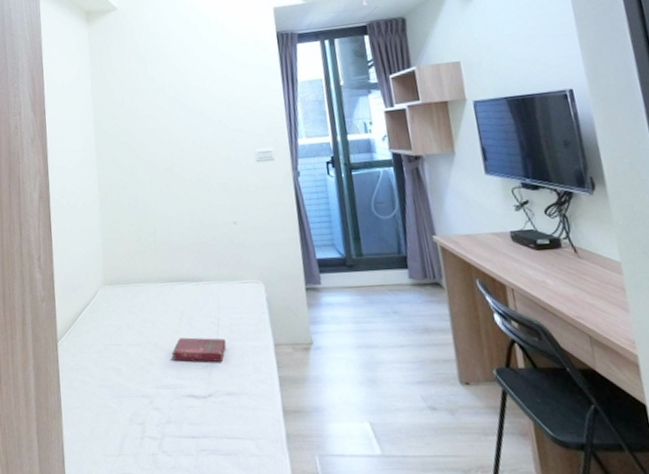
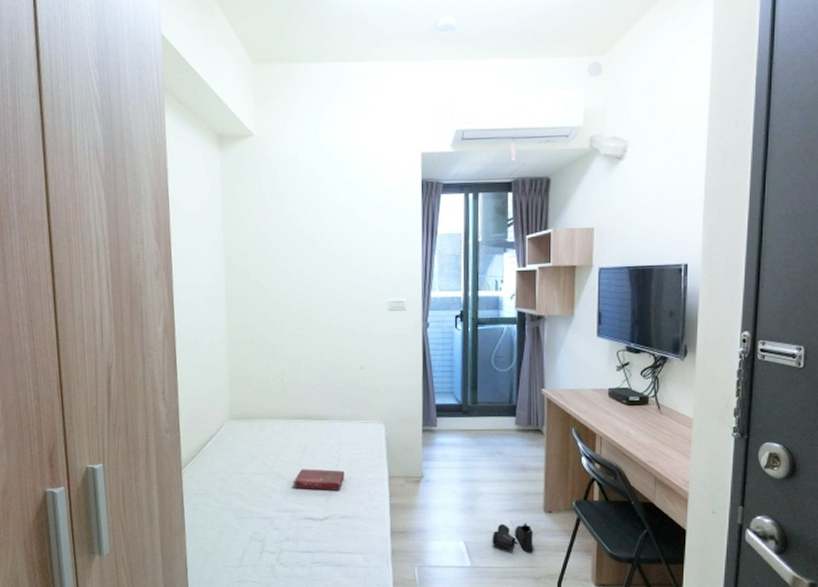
boots: none [401,398,456,436] -> present [492,523,534,552]

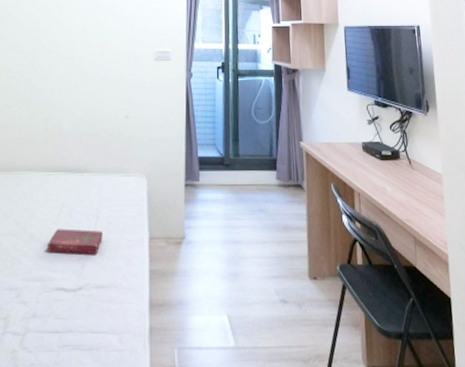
boots: present [492,523,534,552] -> none [256,291,301,327]

